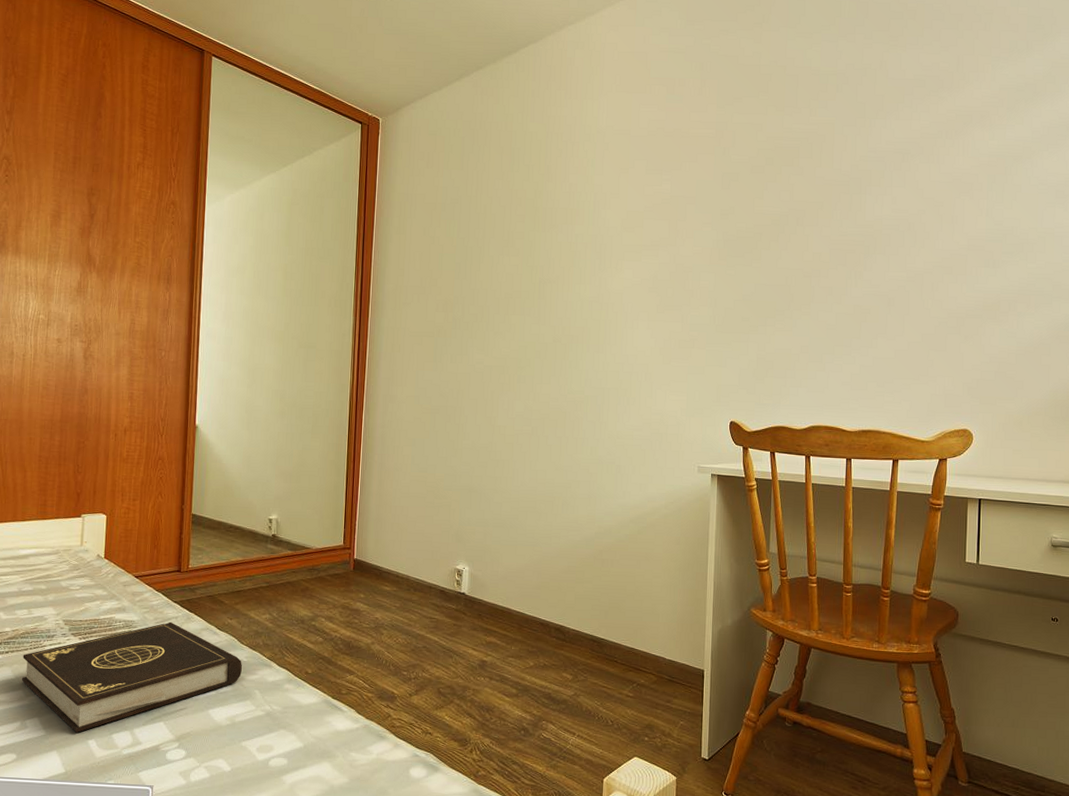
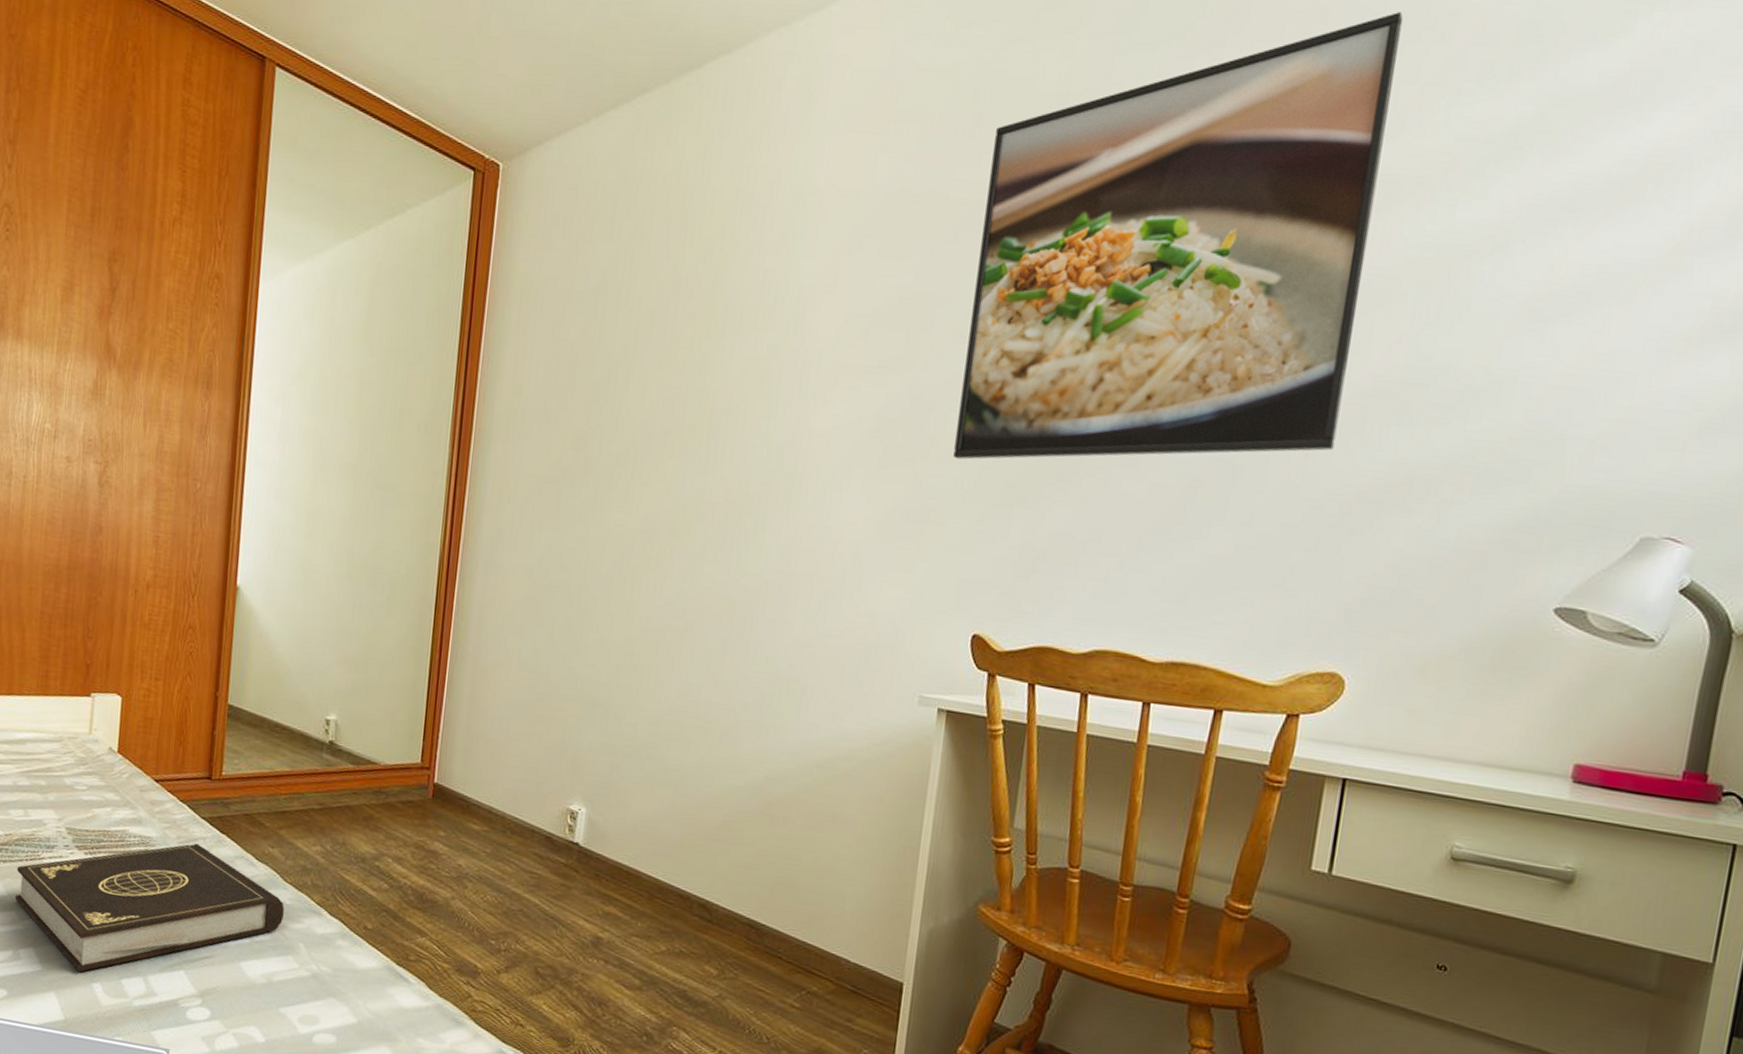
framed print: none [707,12,961,304] -> present [953,12,1404,460]

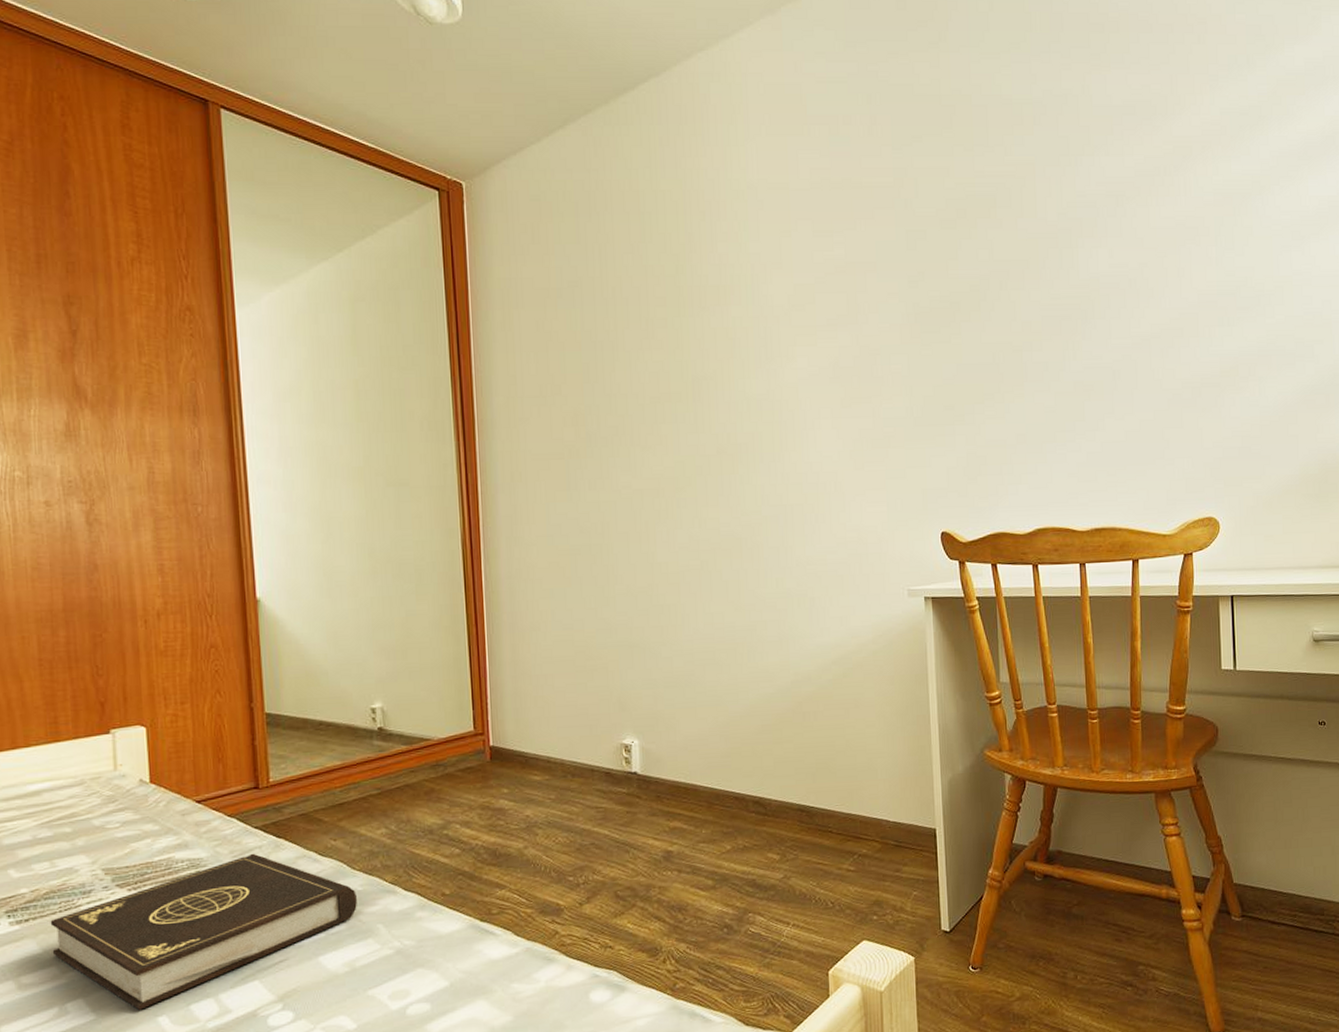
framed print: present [953,12,1404,460] -> none [890,22,1180,392]

